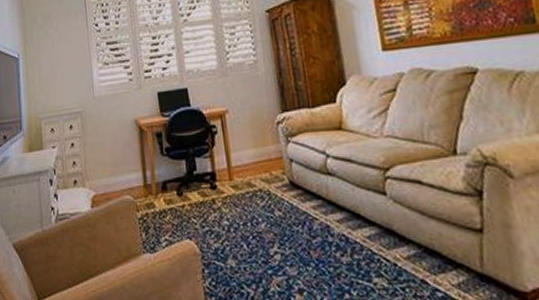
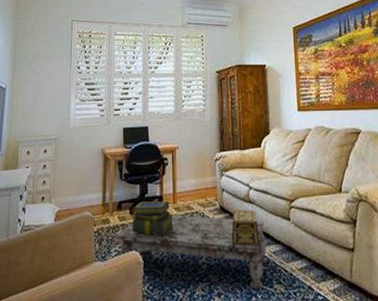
coffee table: none [163,194,359,283] -> present [115,214,266,288]
stack of books: none [180,178,235,222] -> present [132,201,175,237]
decorative box: none [307,184,348,230] -> present [231,210,260,246]

